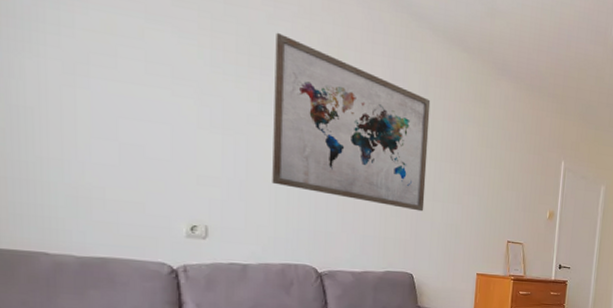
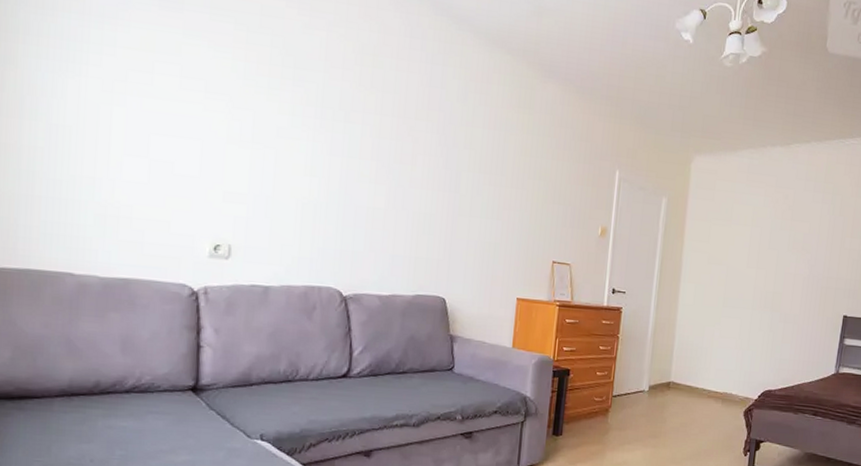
wall art: present [272,32,431,212] -> none [299,42,470,229]

